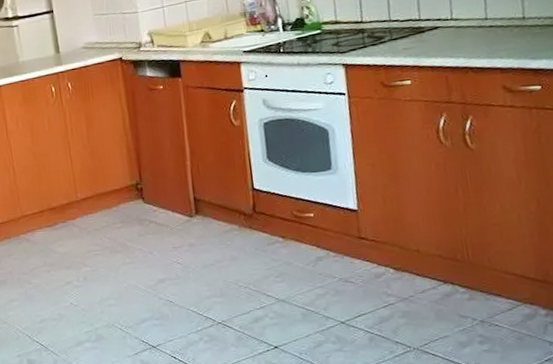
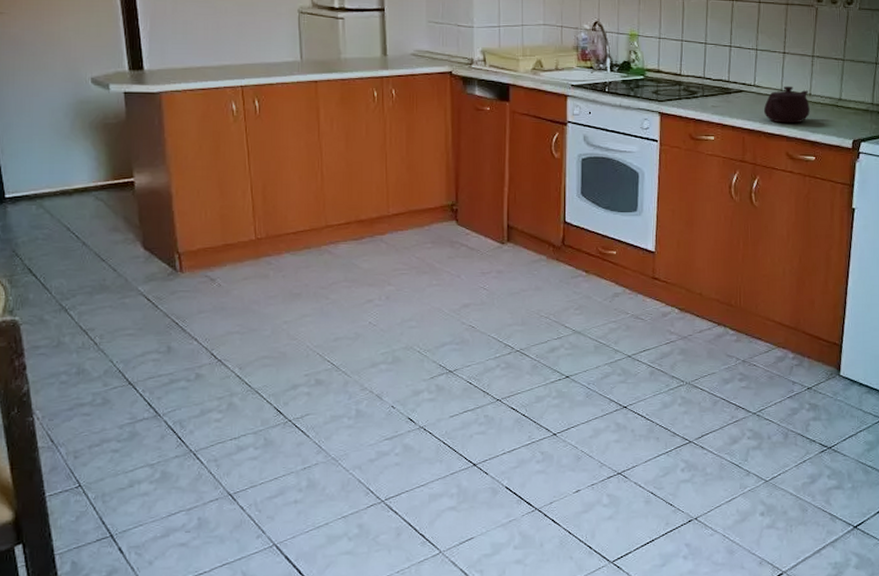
teapot: none [467,13,527,55] -> present [764,86,810,123]

